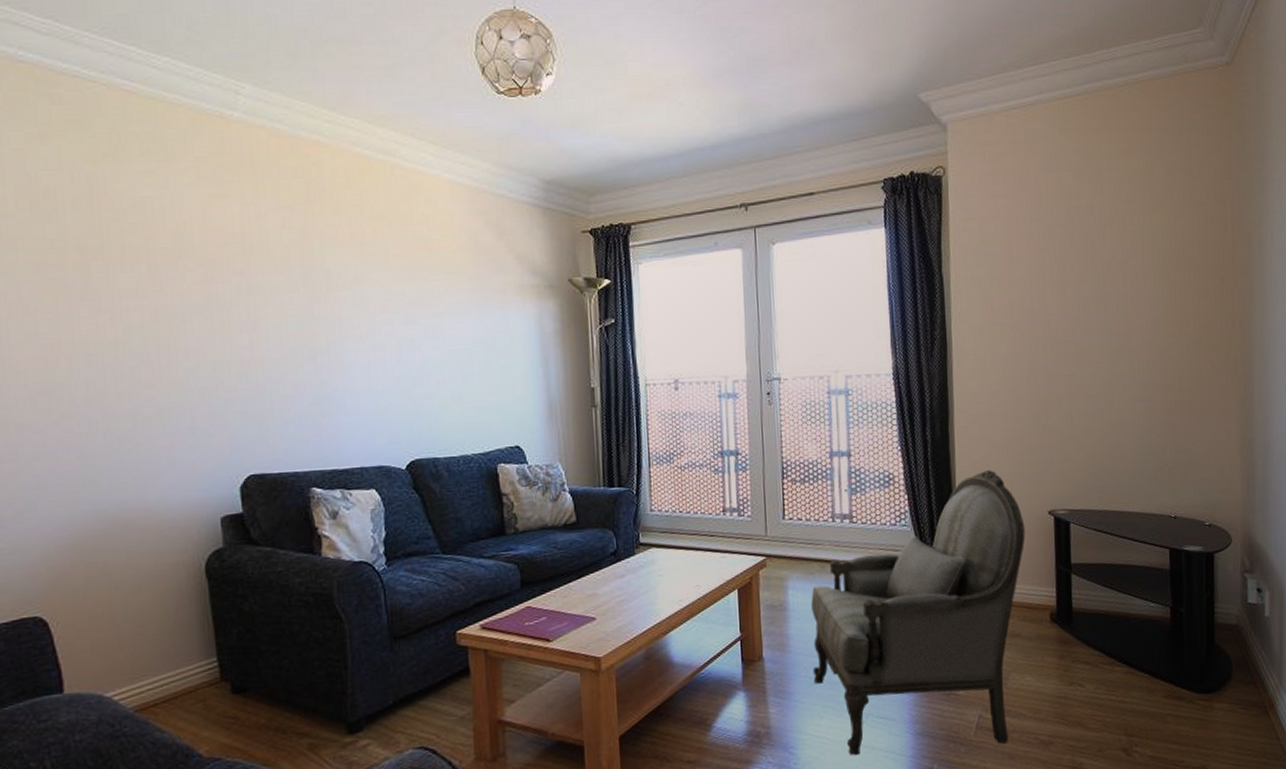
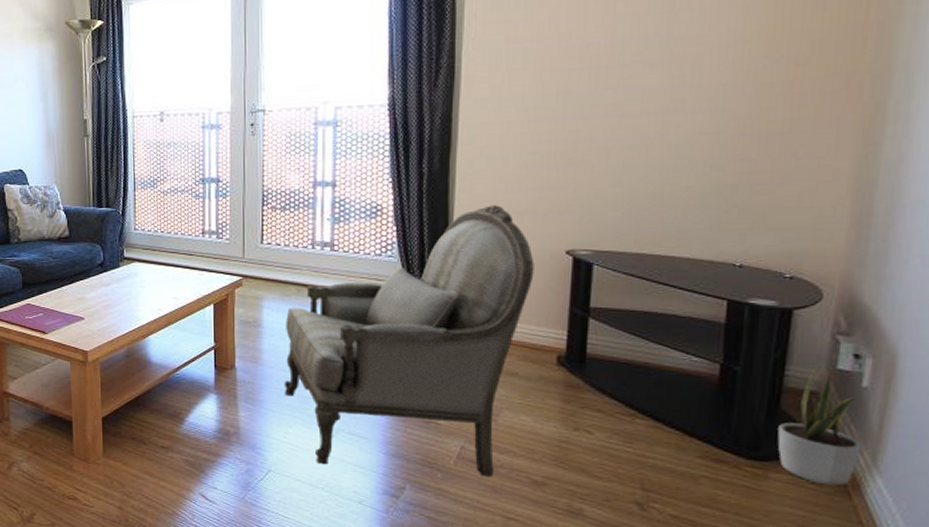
potted plant: none [1215,604,1271,708] -> present [777,369,862,486]

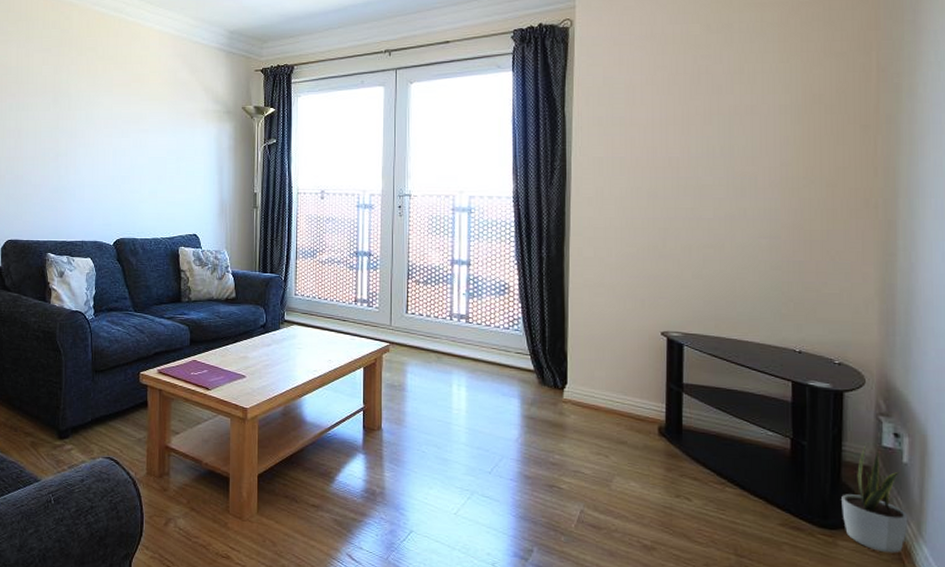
armchair: present [284,205,535,477] -> none [425,289,636,541]

